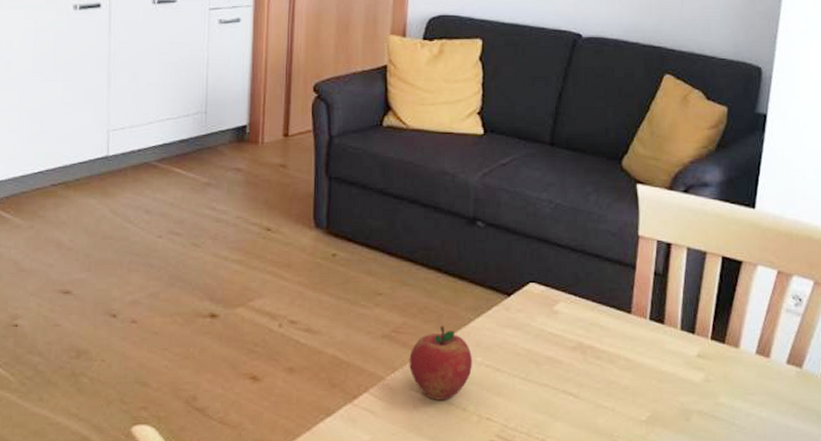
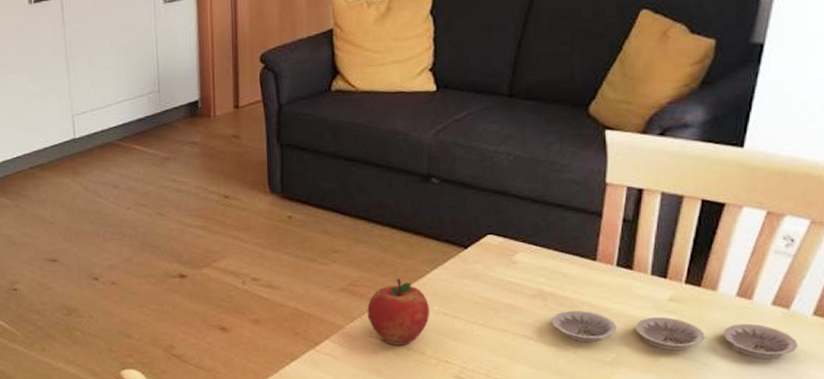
plate: none [590,365,811,419] -> present [551,310,798,359]

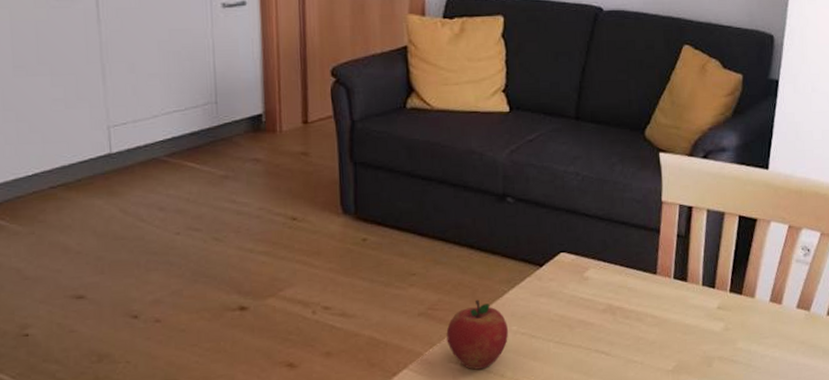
plate: present [551,310,798,359] -> none [620,322,818,357]

